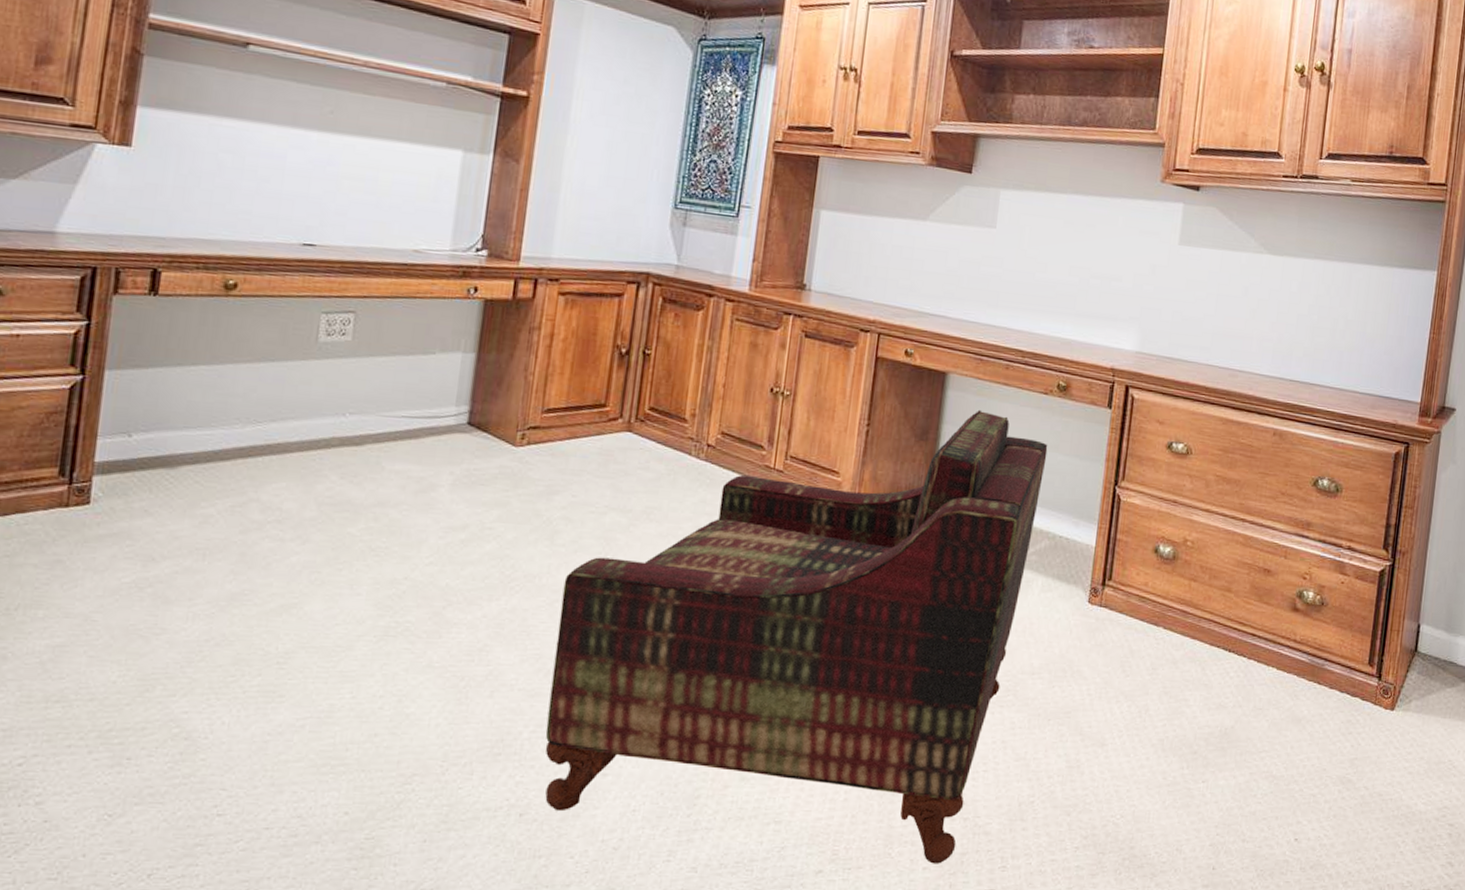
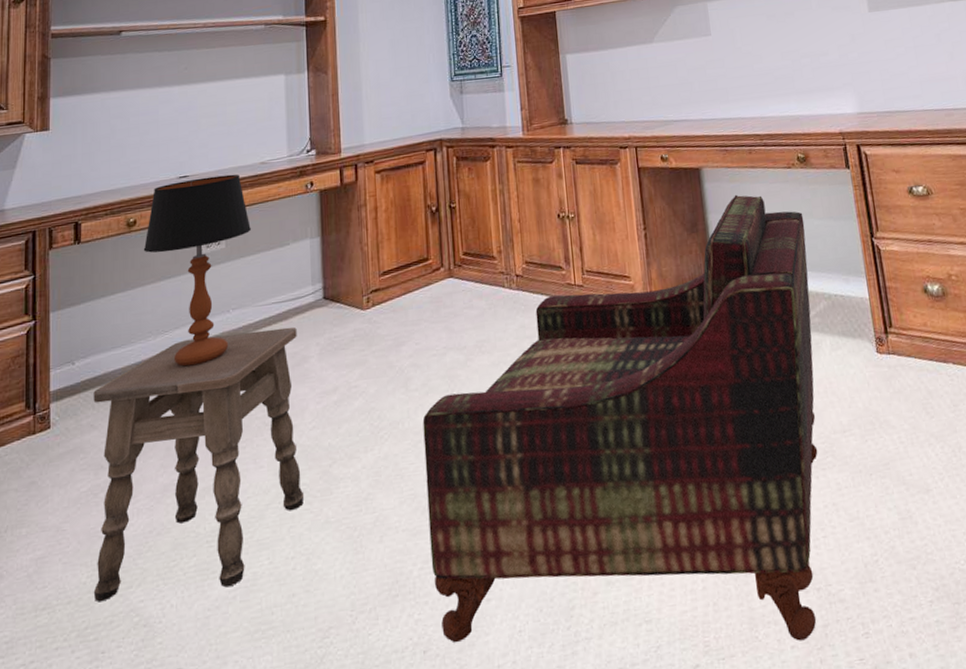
side table: none [124,436,428,715] -> present [93,326,304,603]
table lamp: none [242,248,389,468] -> present [143,174,251,367]

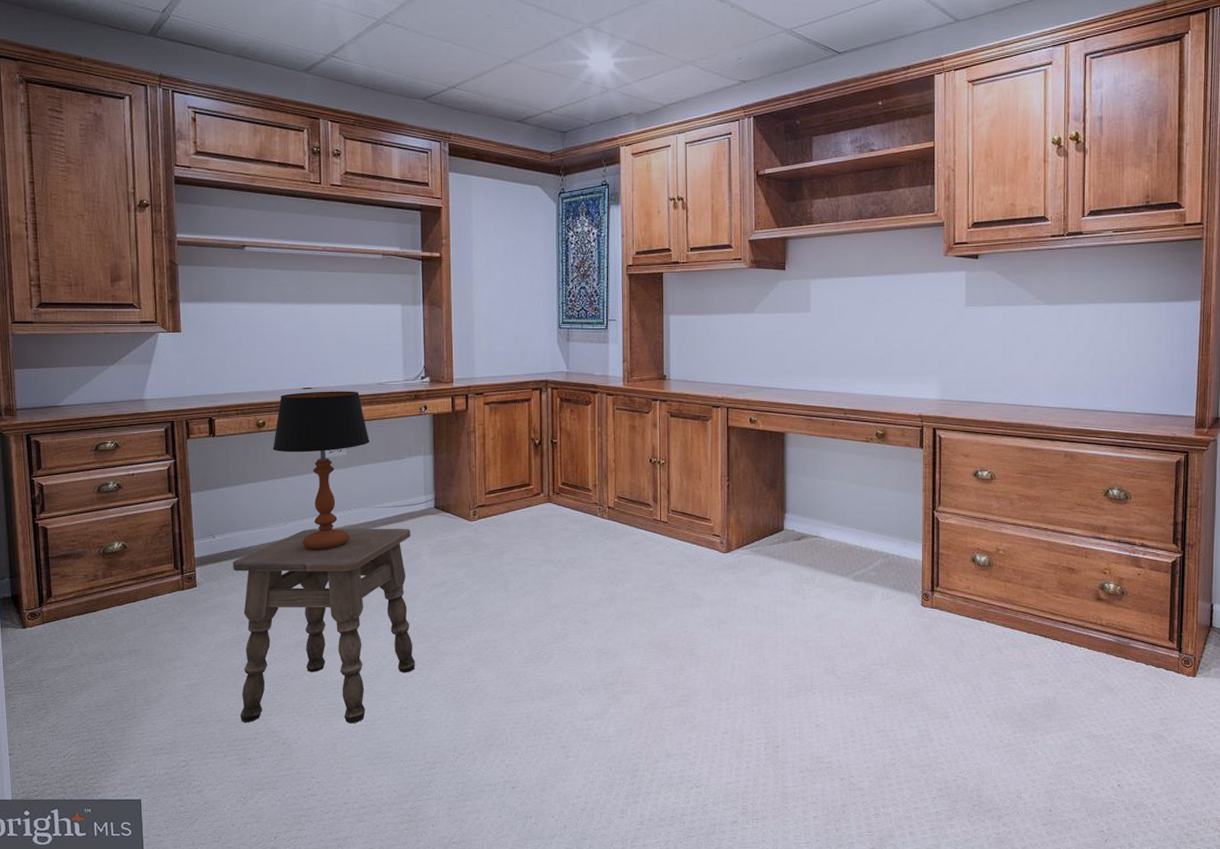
armchair: present [422,194,818,642] -> none [519,460,874,814]

